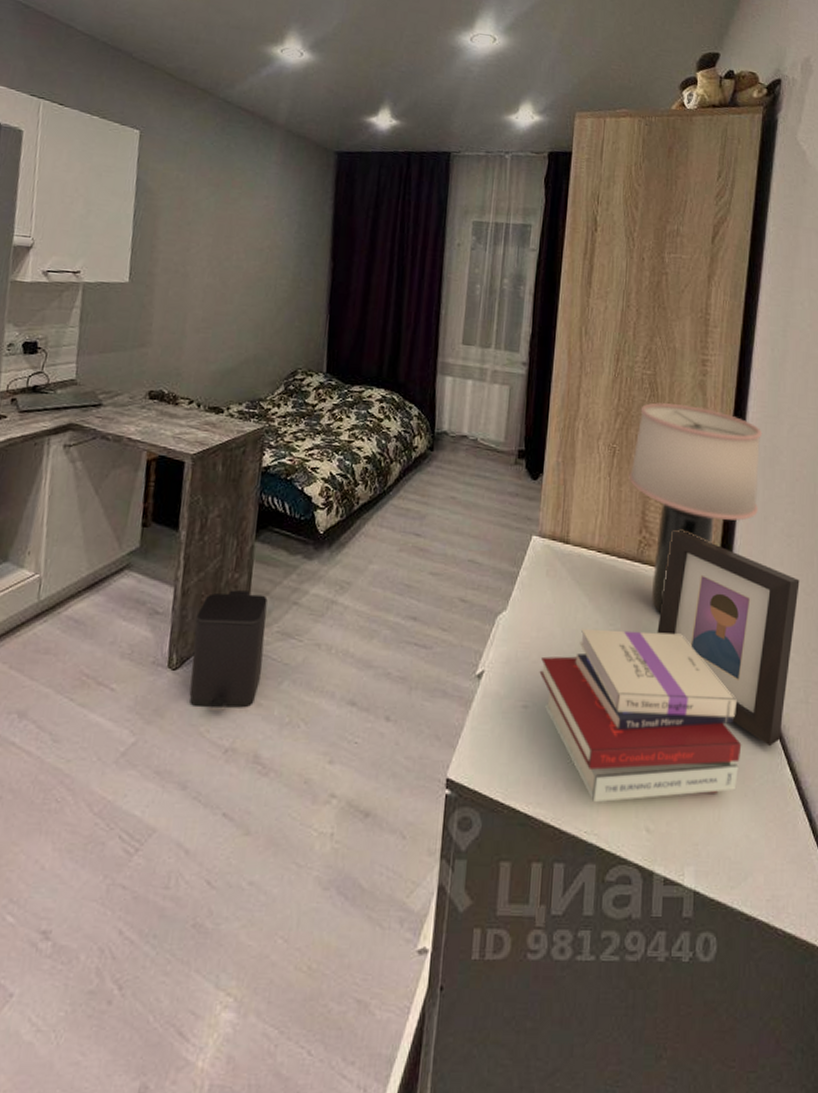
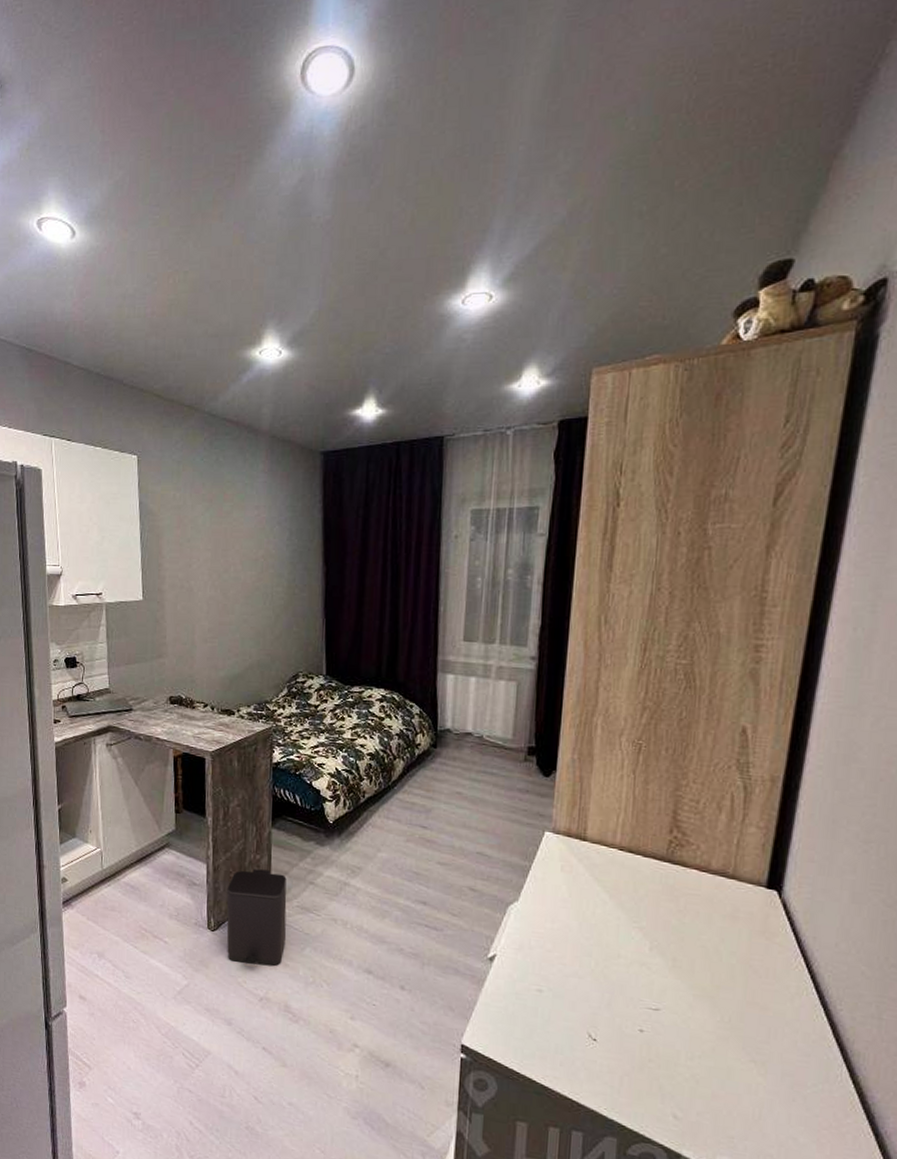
books: present [539,628,742,803] -> none [554,923,792,1095]
table lamp: present [629,402,763,613] -> none [657,695,835,914]
picture frame: present [657,530,800,746] -> none [689,831,878,1057]

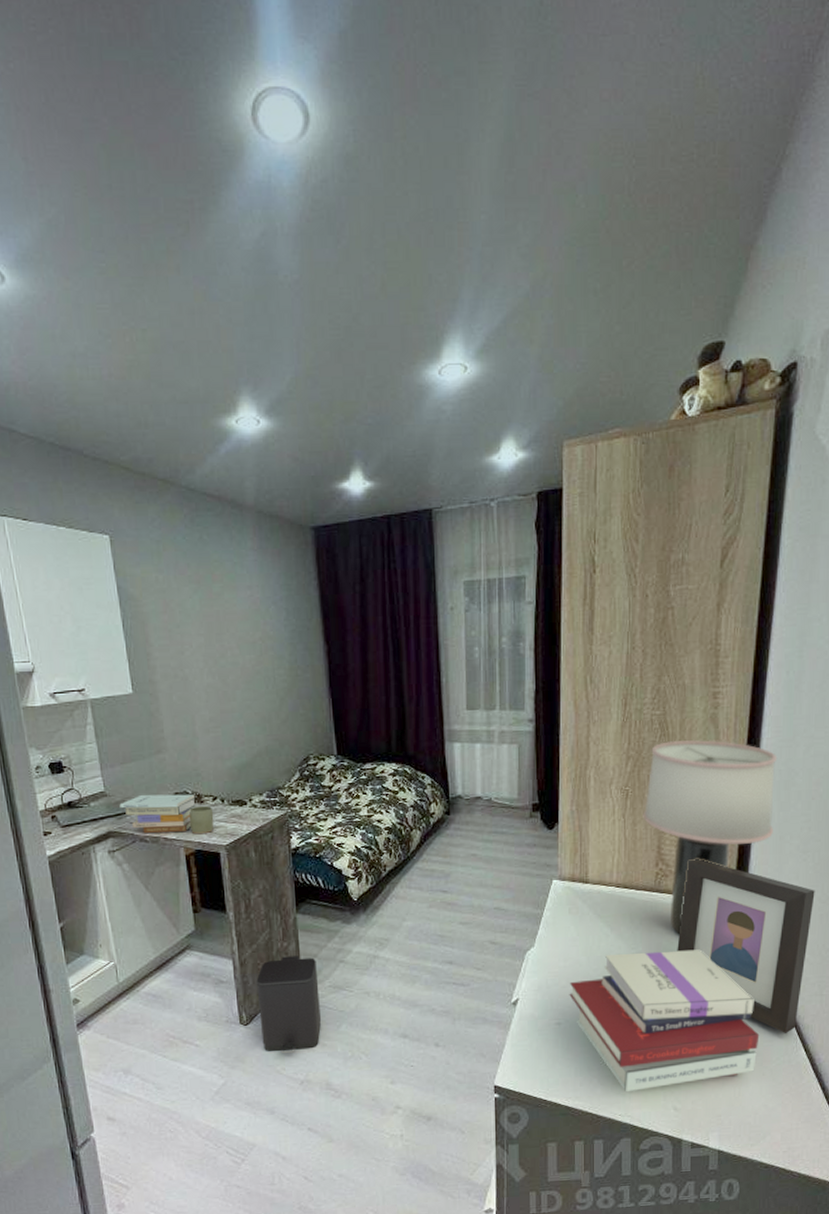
books: none [120,694,188,735] -> present [119,794,196,834]
mug: none [180,711,203,739] -> present [188,805,214,835]
books: none [554,923,792,1095] -> present [569,949,760,1093]
table lamp: none [657,695,835,914] -> present [643,739,778,934]
picture frame: none [689,831,878,1057] -> present [677,859,815,1033]

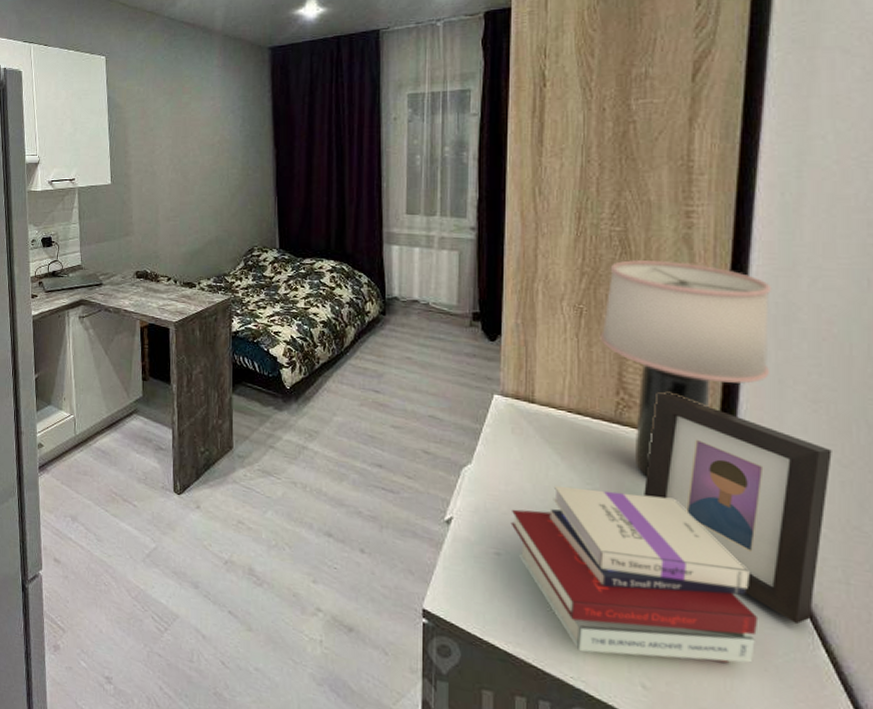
books: present [119,794,196,834] -> none [91,270,153,307]
mug: present [188,805,214,835] -> none [146,284,167,310]
pedal bin: present [256,956,322,1054] -> none [191,433,249,531]

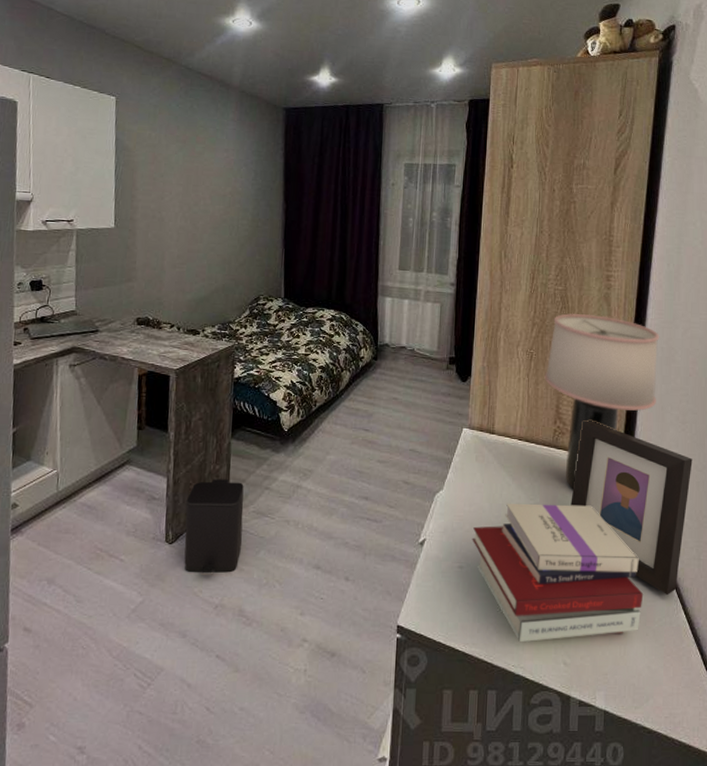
pedal bin: none [191,433,249,531] -> present [184,479,244,576]

